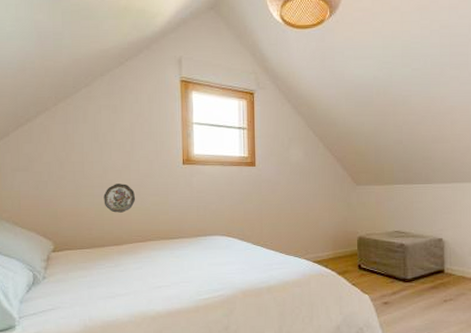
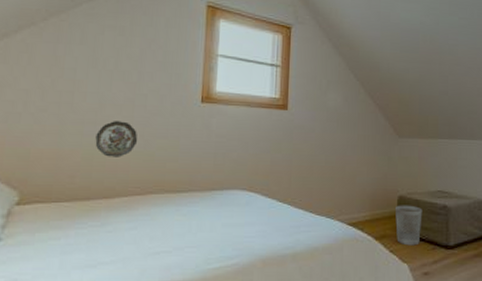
wastebasket: none [355,244,381,279] -> present [394,205,423,246]

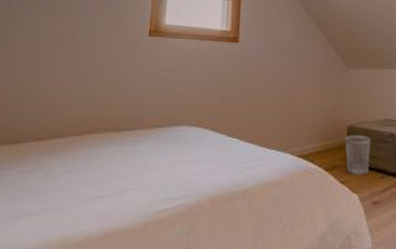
decorative plate: present [95,121,138,157] -> none [28,56,78,95]

